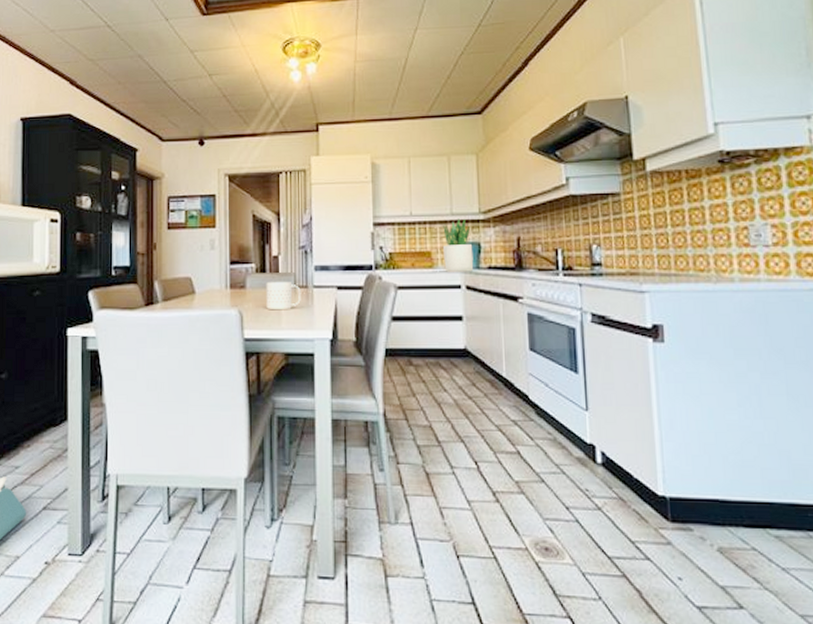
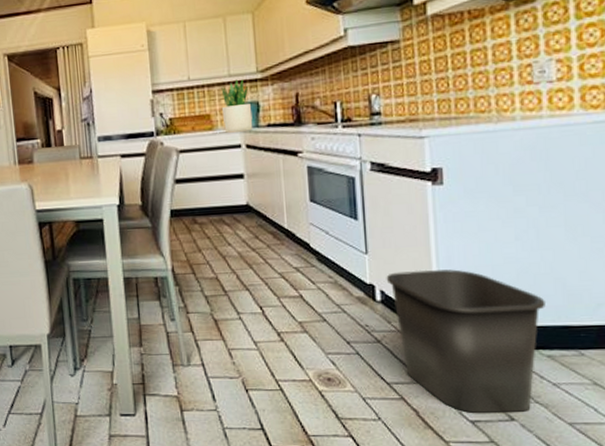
mug: present [266,281,301,310] -> none [52,153,87,182]
waste bin: none [607,432,771,600] -> present [386,269,545,414]

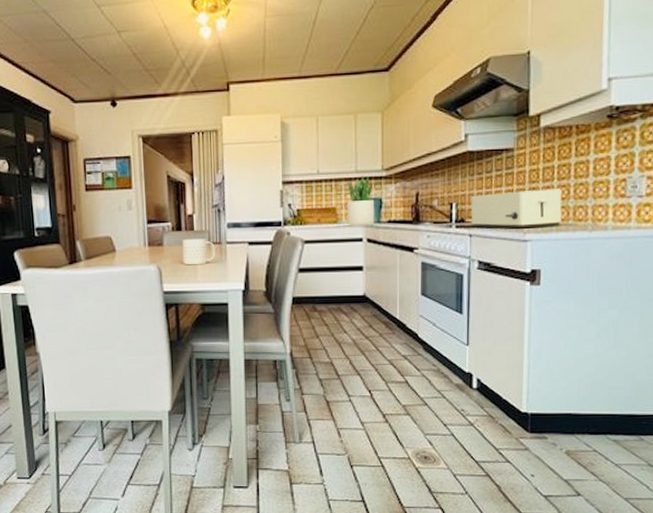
mug: none [52,153,87,182] -> present [182,238,215,266]
toaster: none [356,79,461,126] -> present [470,188,562,229]
waste bin: present [386,269,545,414] -> none [483,361,616,490]

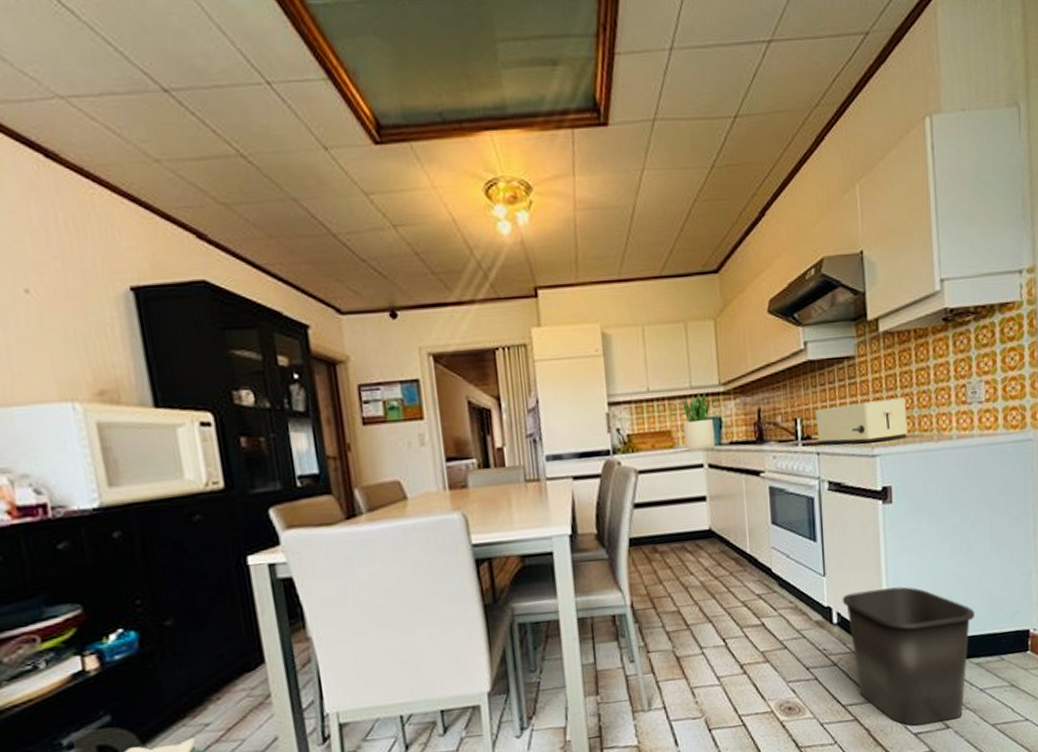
mug: present [182,238,215,266] -> none [491,476,534,510]
waste bin: none [483,361,616,490] -> present [842,586,975,727]

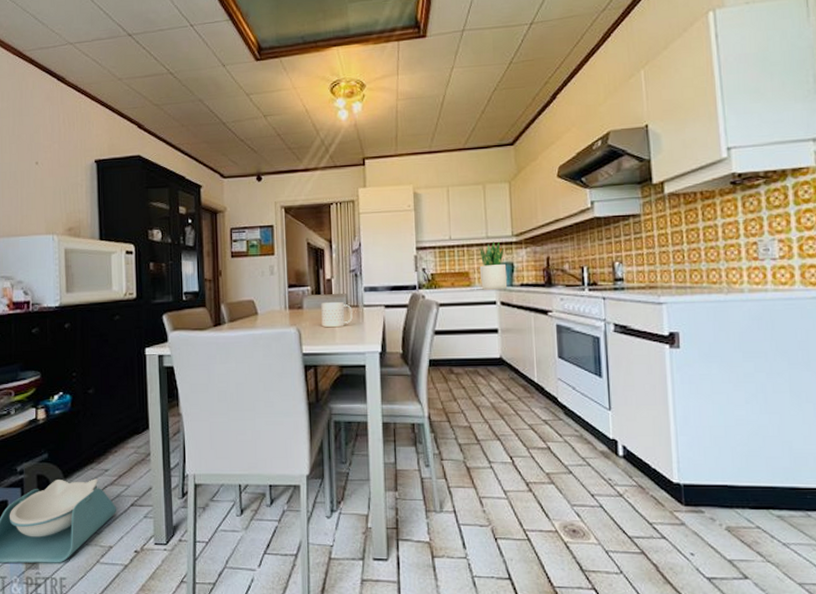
mug: none [491,476,534,510] -> present [321,301,353,328]
toaster: present [815,397,908,445] -> none [601,252,695,292]
waste bin: present [842,586,975,727] -> none [628,427,774,571]

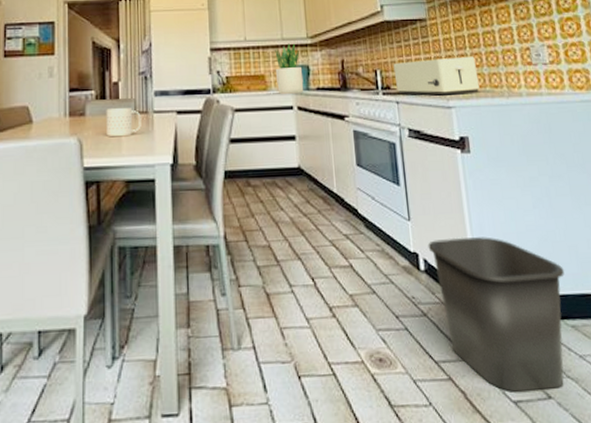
toaster: none [601,252,695,292] -> present [393,56,480,96]
waste bin: none [628,427,774,571] -> present [428,237,565,393]

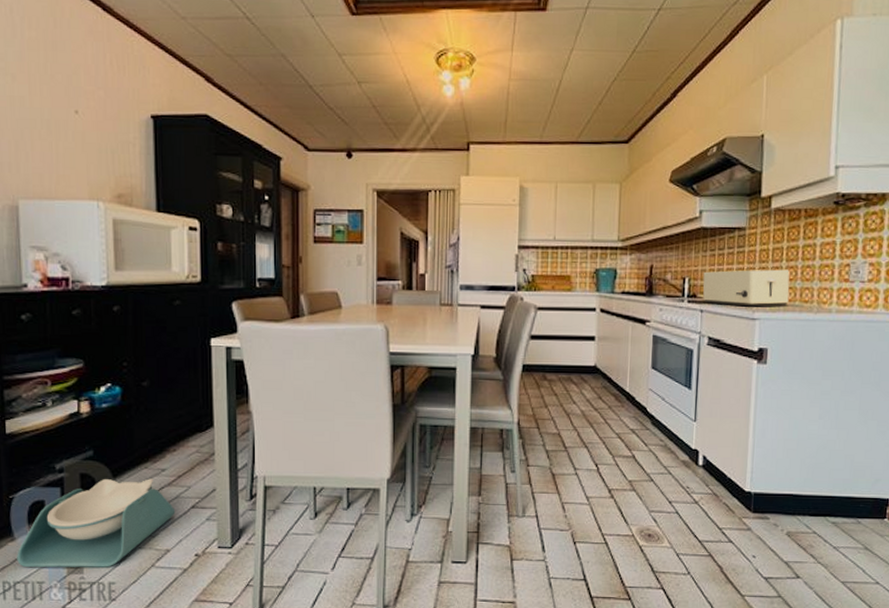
mug: present [106,107,141,137] -> none [412,298,446,327]
planter: present [275,43,304,95] -> none [581,245,610,297]
waste bin: present [428,237,565,393] -> none [709,439,836,572]

